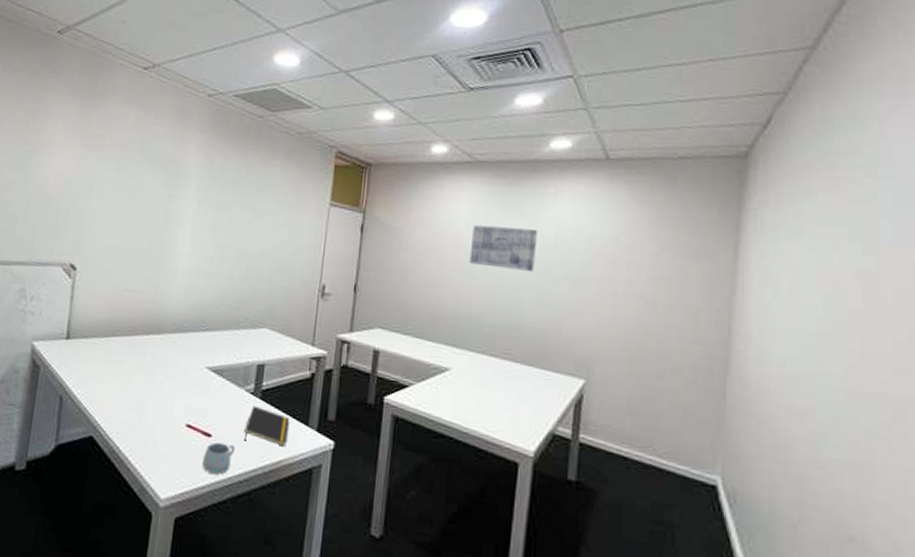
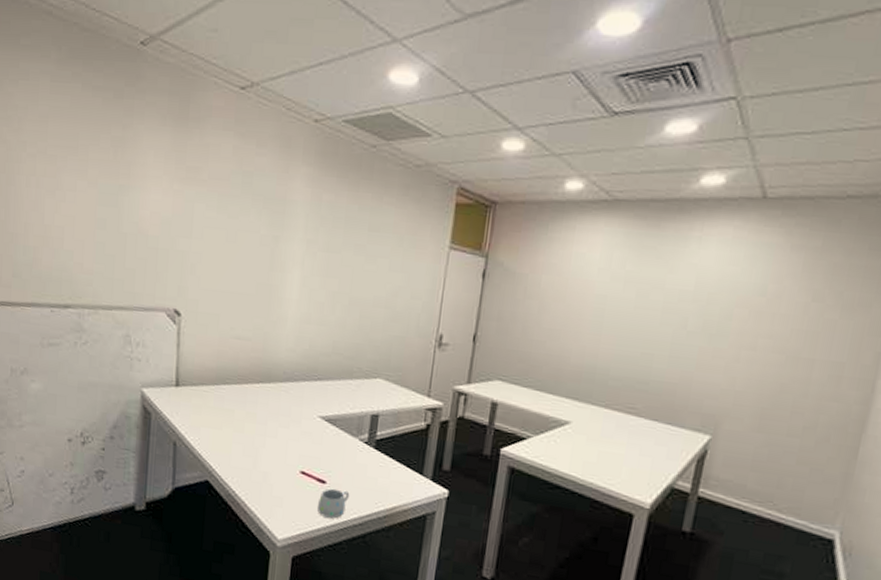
notepad: present [243,405,289,447] -> none [358,454,403,495]
wall art: present [469,224,538,272] -> none [598,271,677,323]

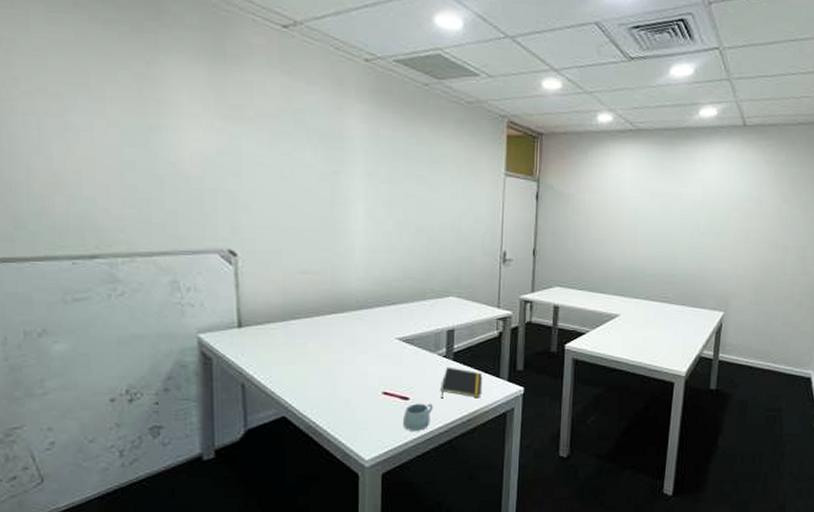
notepad: none [358,454,403,495] -> present [440,367,481,399]

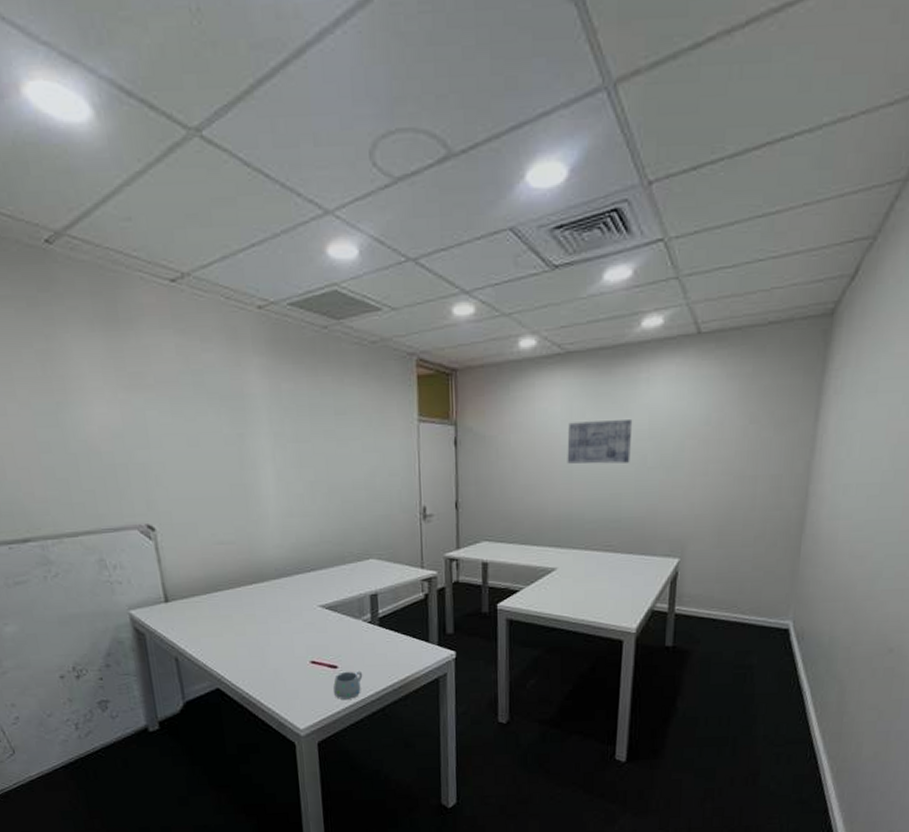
notepad: present [440,367,481,399] -> none [368,633,411,666]
wall art: none [633,188,689,227] -> present [567,420,633,464]

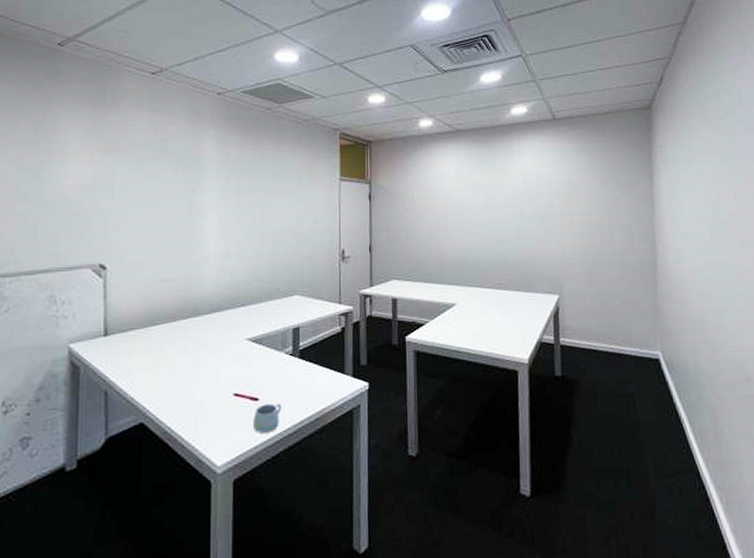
wall art: present [567,420,633,464] -> none [460,181,511,216]

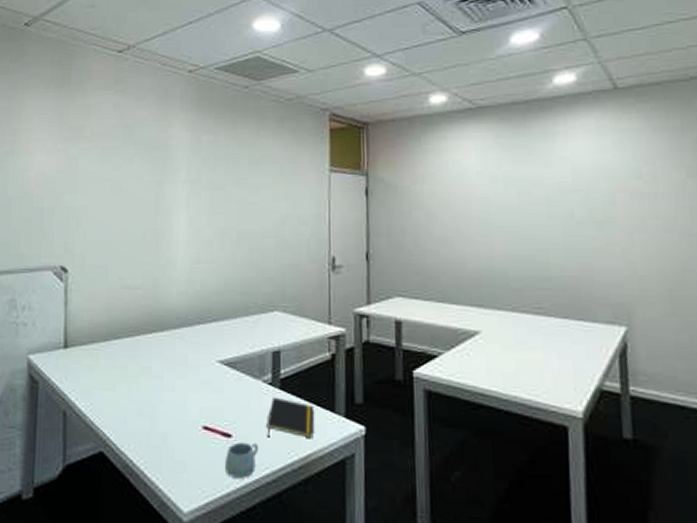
notepad: none [288,365,327,398] -> present [267,397,314,439]

